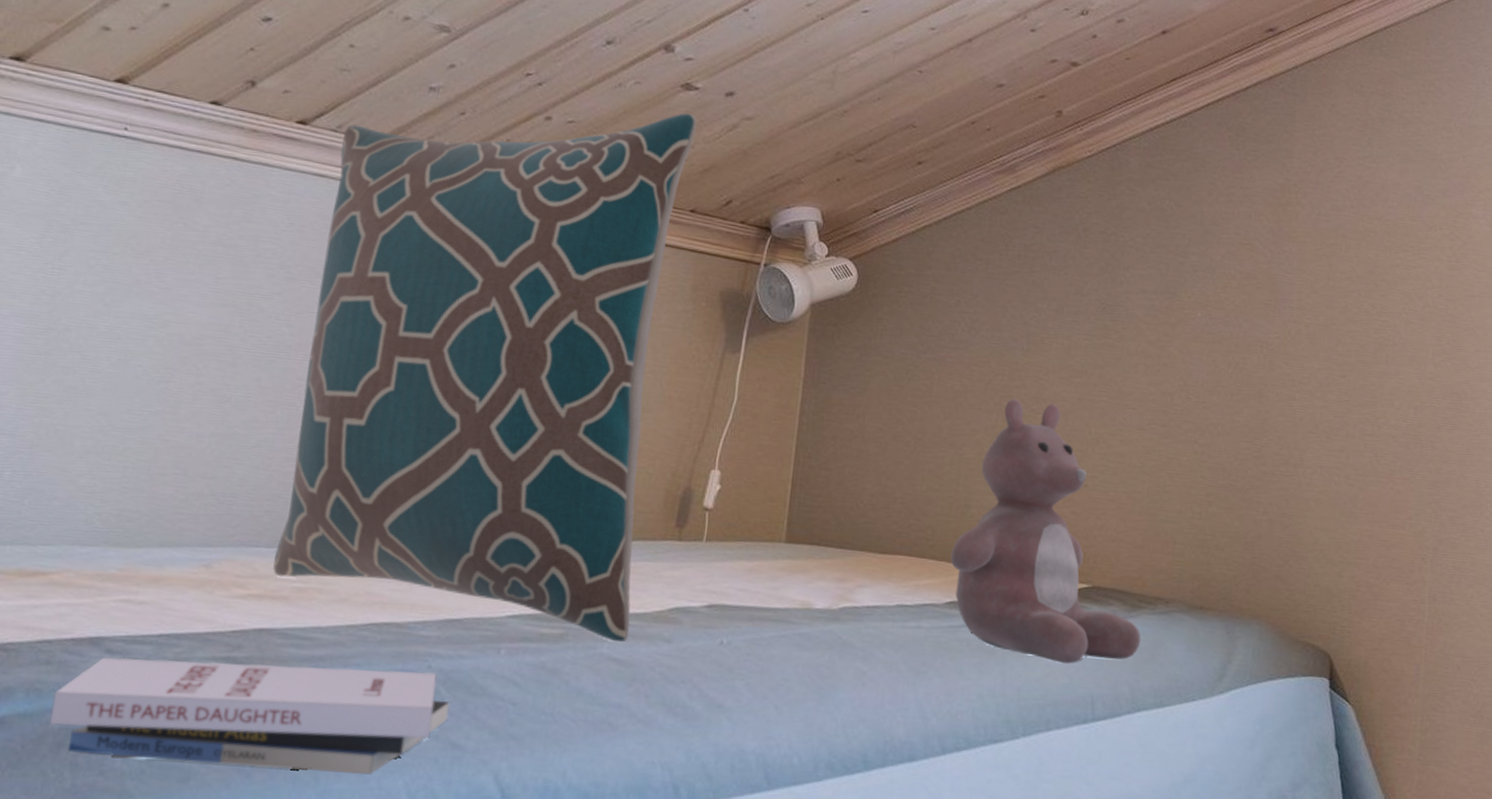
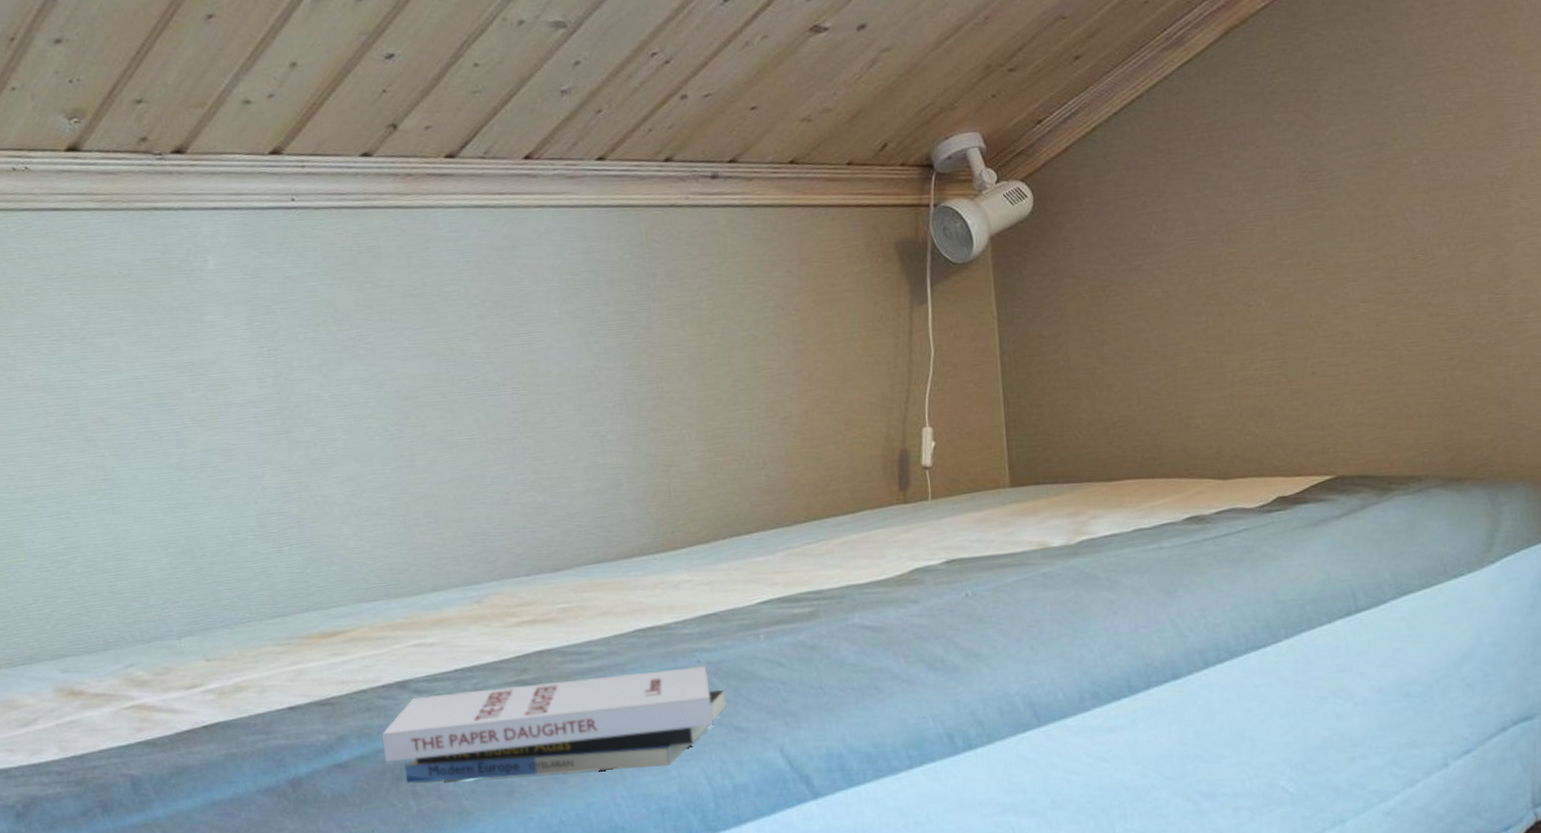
pillow: present [273,113,697,643] -> none [492,58,877,611]
stuffed animal: present [950,399,1141,664] -> none [1181,292,1397,560]

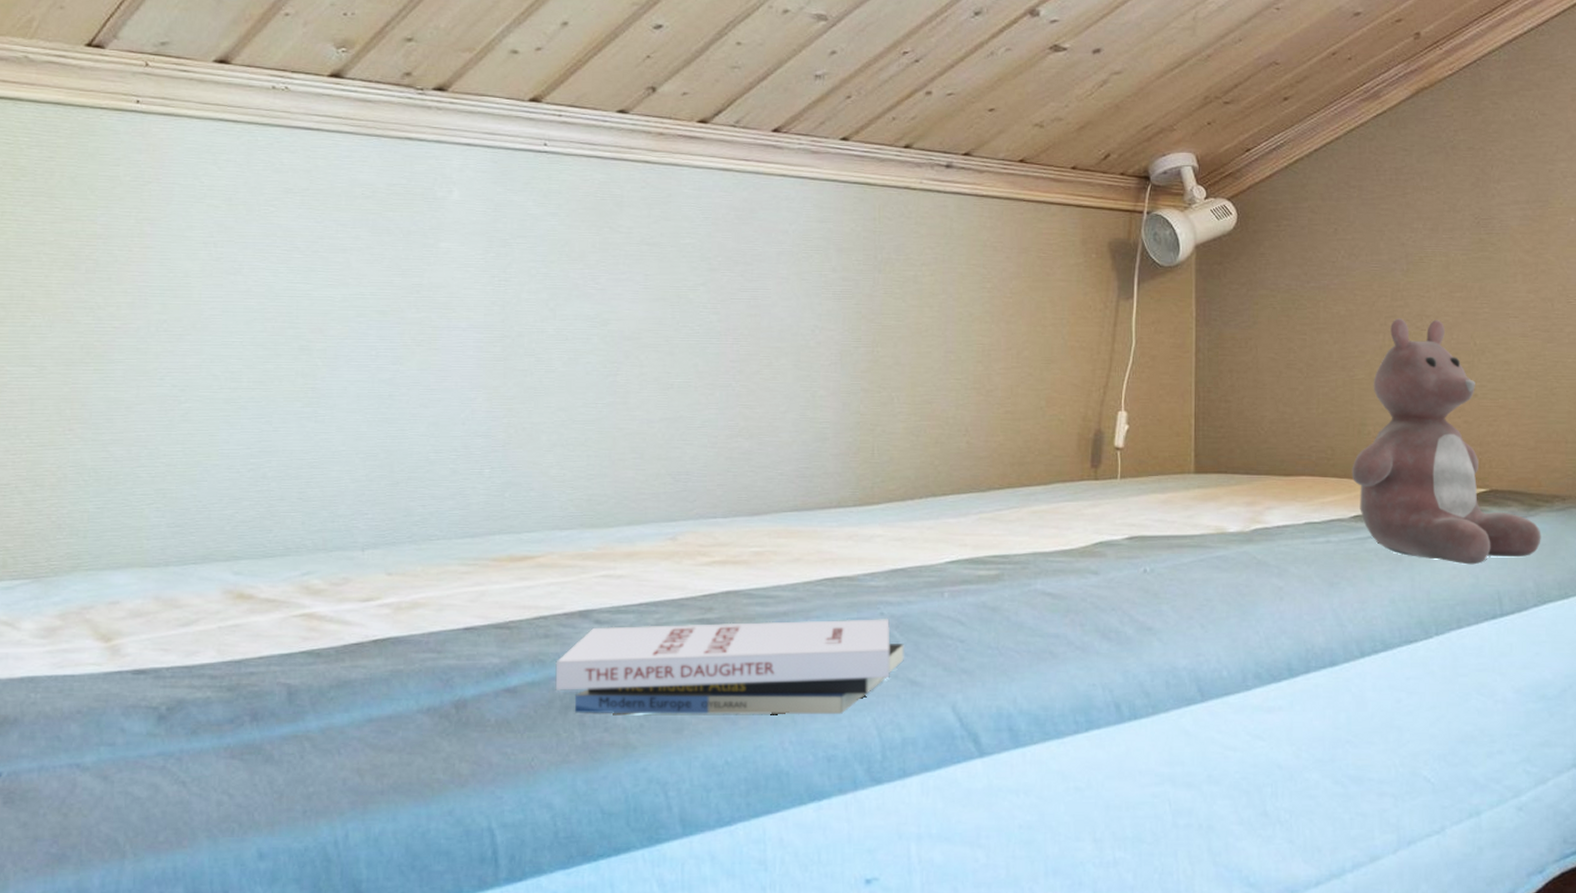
stuffed animal: none [1181,292,1397,560] -> present [1351,318,1541,565]

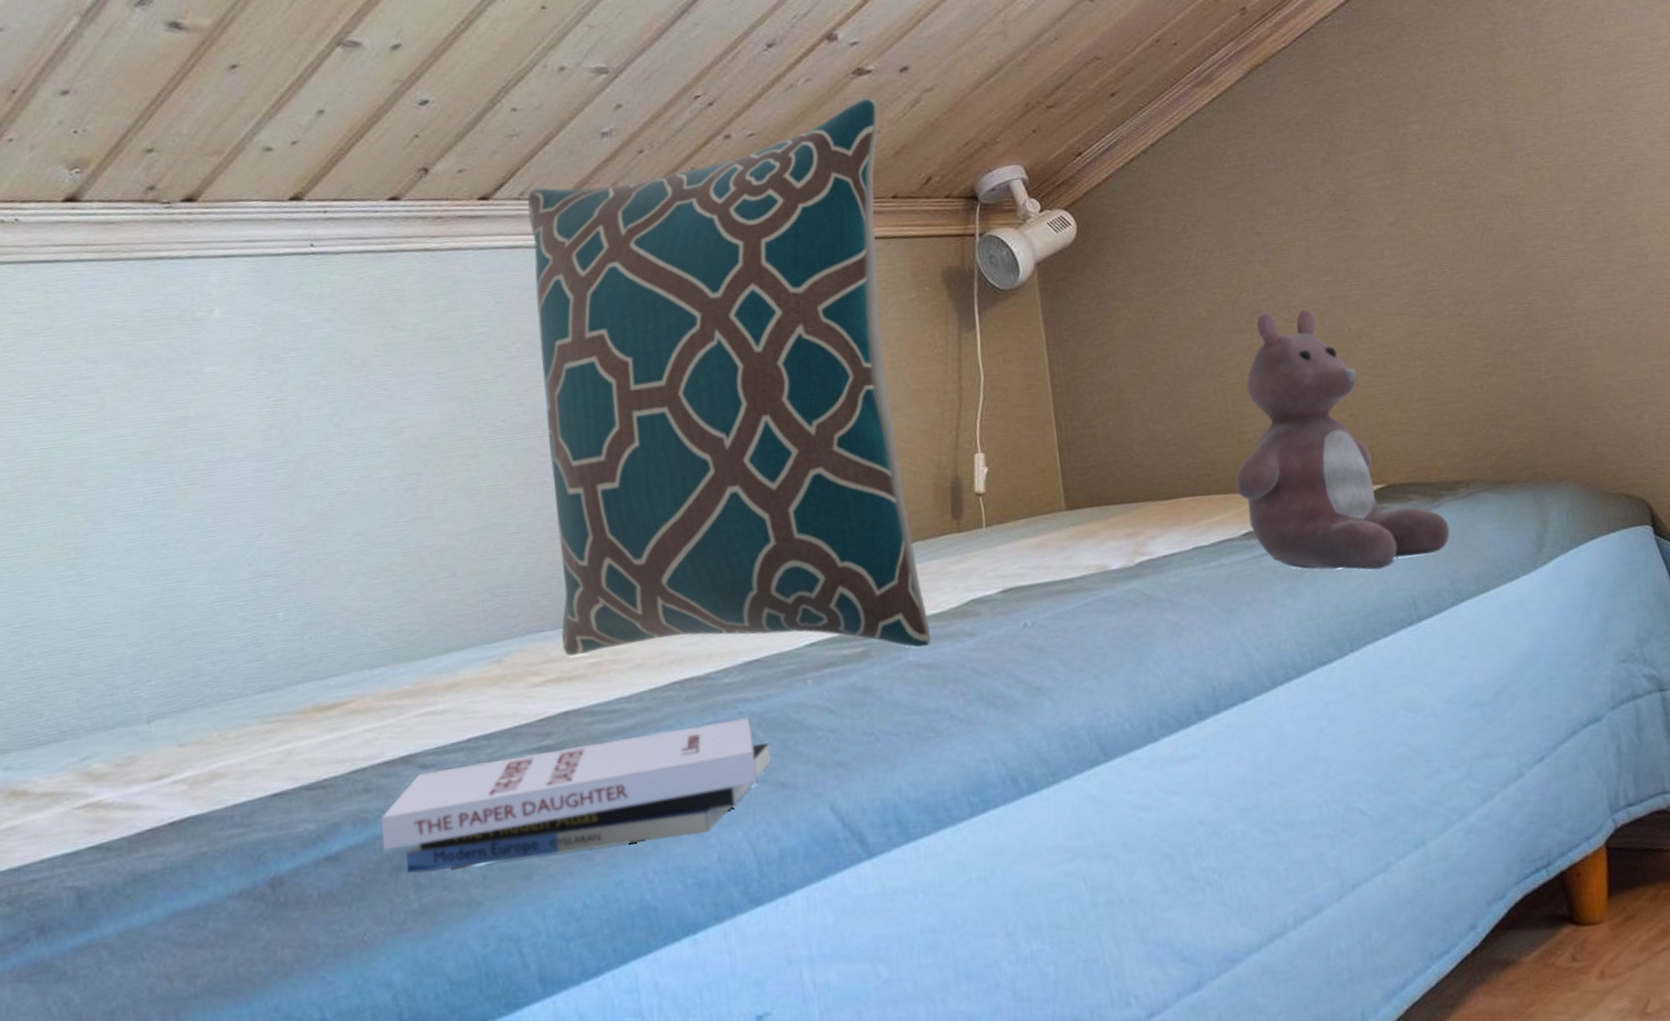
pillow: none [731,74,1068,578] -> present [527,99,932,657]

